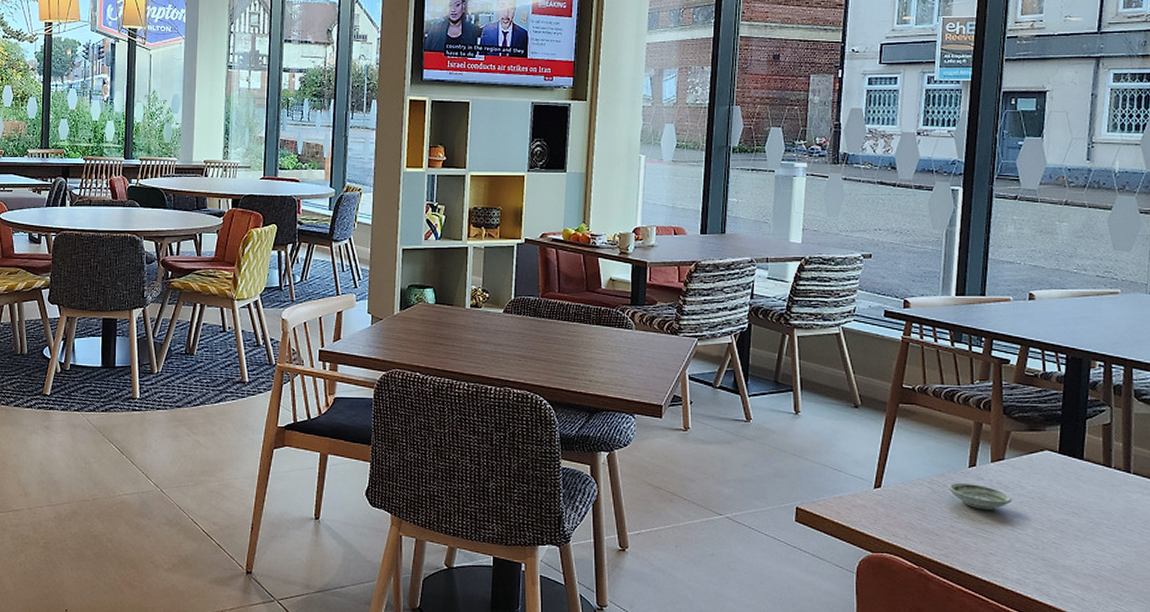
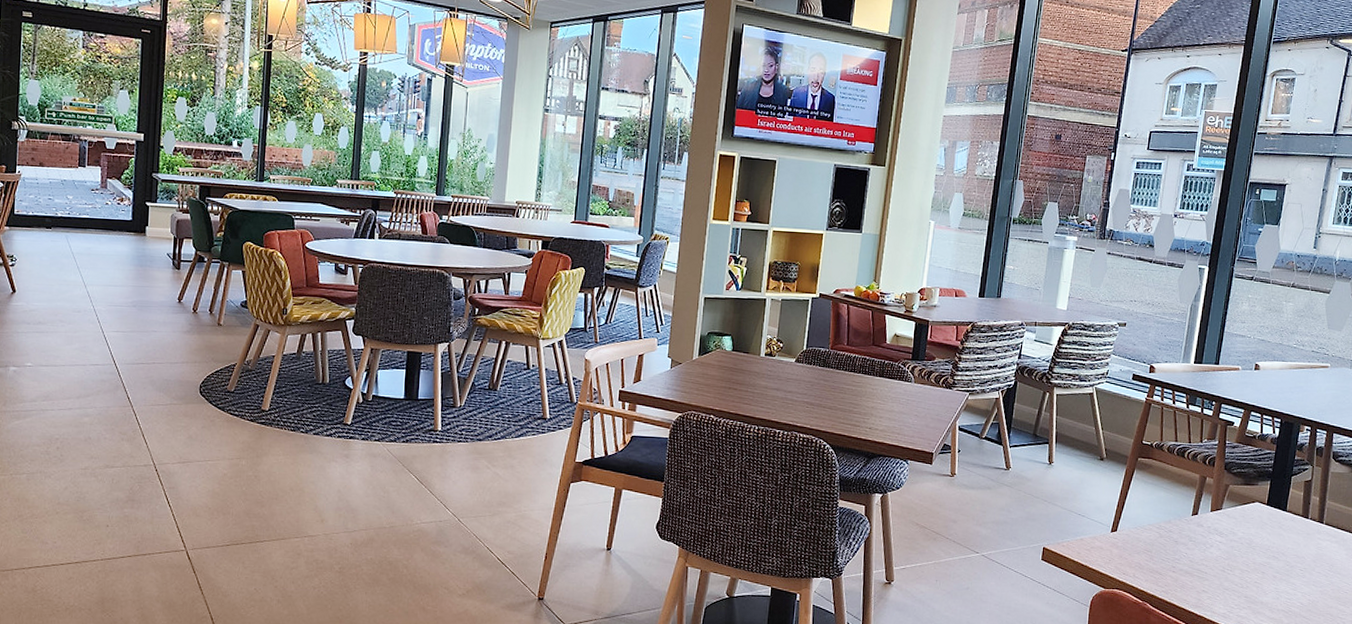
saucer: present [947,482,1012,510] -> none [1172,528,1225,553]

